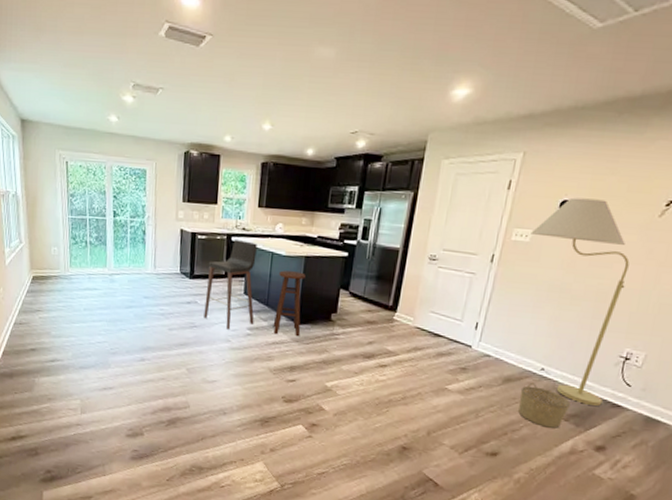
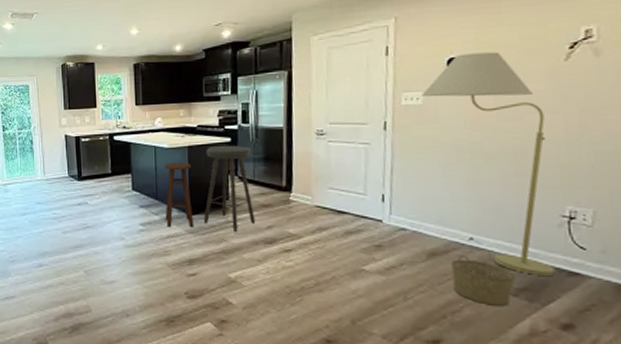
bar stool: present [204,239,257,330] -> none [94,137,146,227]
music stool: none [310,258,367,345] -> present [204,145,256,233]

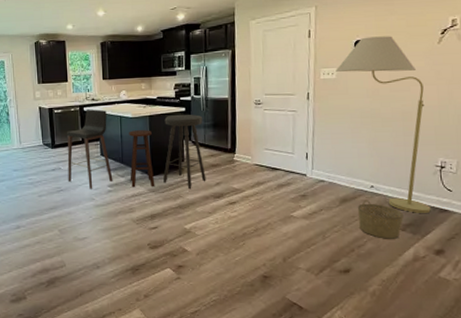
bar stool: none [94,137,146,227] -> present [66,109,113,189]

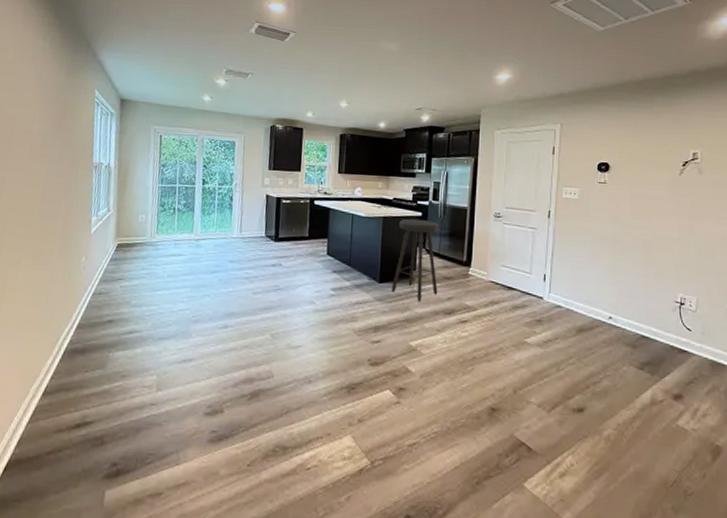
bar stool: present [66,109,113,189] -> none [288,202,338,291]
bar stool: present [129,130,155,188] -> none [355,231,384,296]
floor lamp: present [335,36,431,214] -> none [578,160,670,353]
basket: present [357,199,403,239] -> none [594,331,642,378]

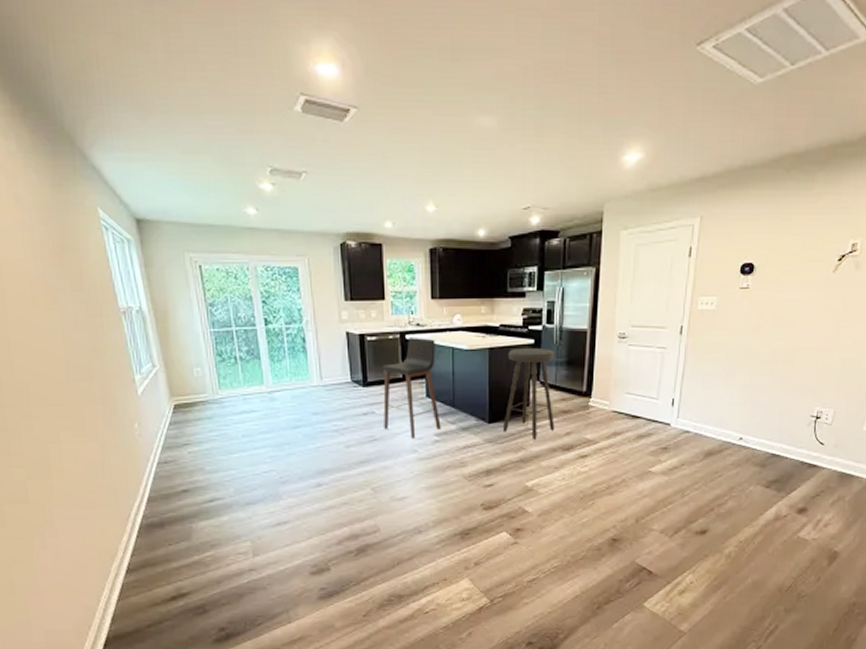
bar stool: none [288,202,338,291] -> present [382,336,441,439]

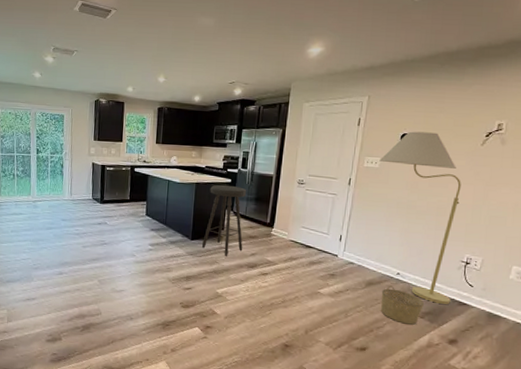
bar stool: present [382,336,441,439] -> none [112,170,156,246]
floor lamp: none [716,260,811,470] -> present [379,131,461,305]
basket: none [722,453,770,497] -> present [381,285,424,325]

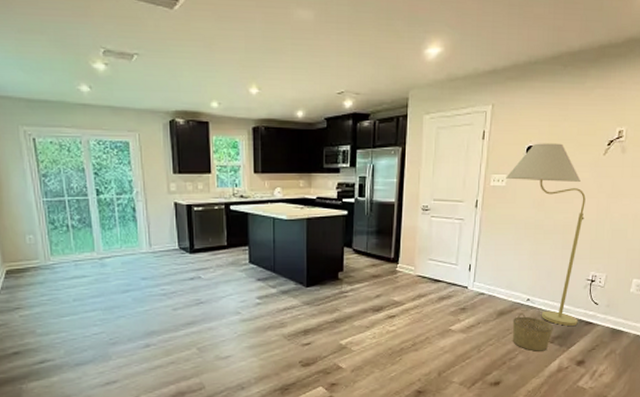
music stool: present [202,184,247,257] -> none [320,218,367,302]

